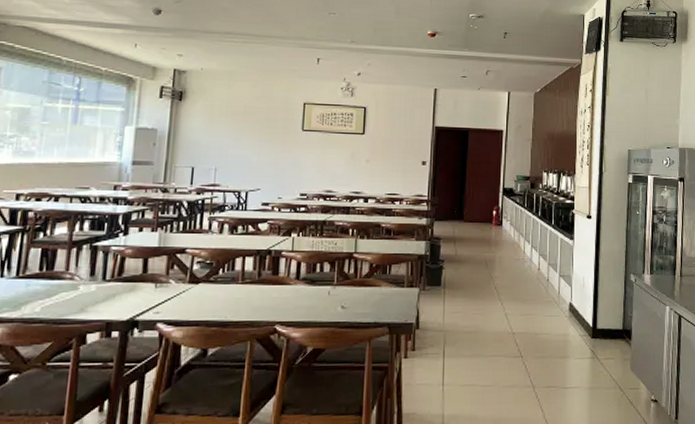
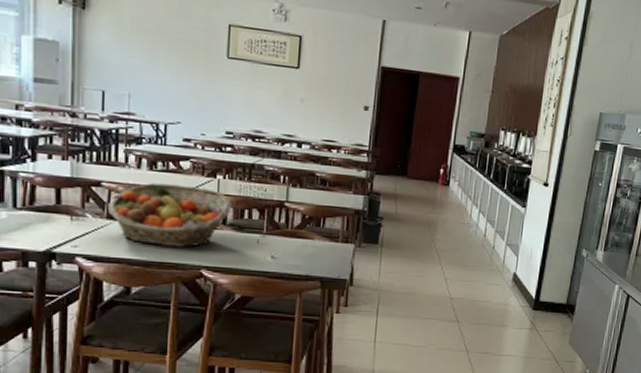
fruit basket: none [189,245,304,305] -> present [107,182,231,247]

